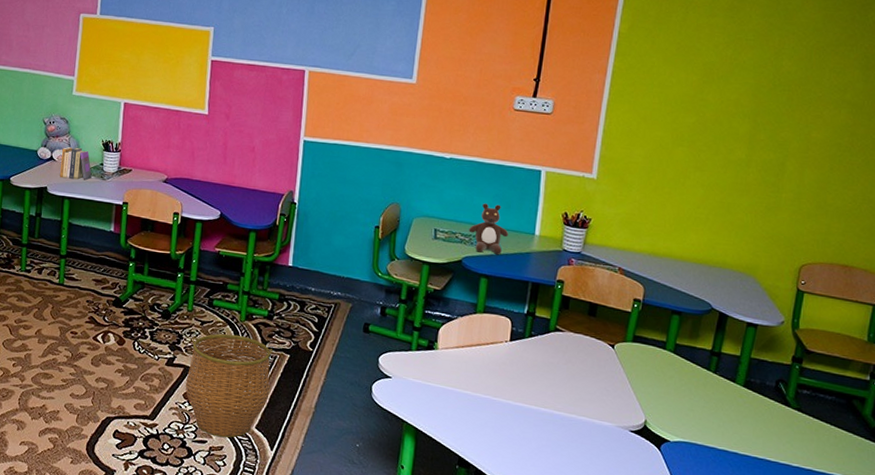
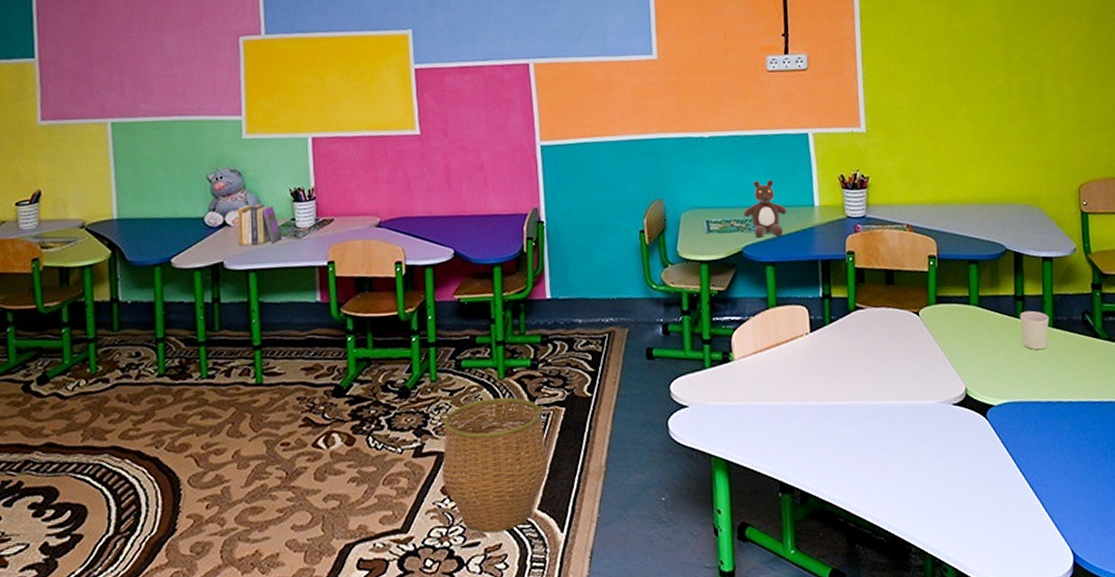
cup: none [710,366,742,404] -> present [1020,310,1049,350]

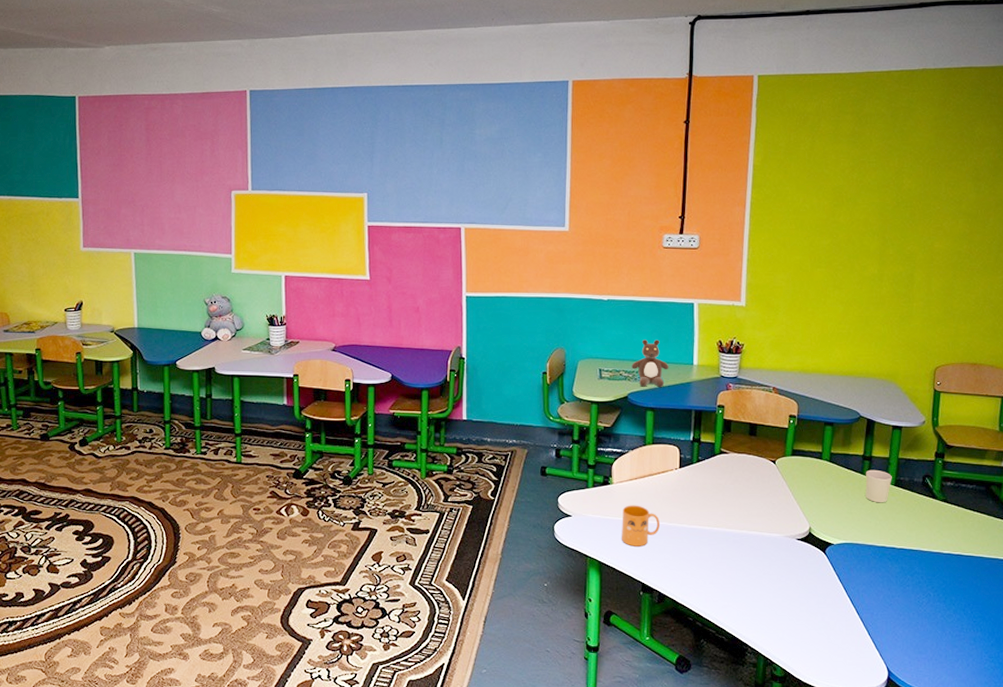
books: present [237,203,282,247] -> none [226,324,259,357]
basket: present [441,397,549,533] -> none [373,492,457,594]
mug: none [748,383,794,437] -> present [622,505,660,547]

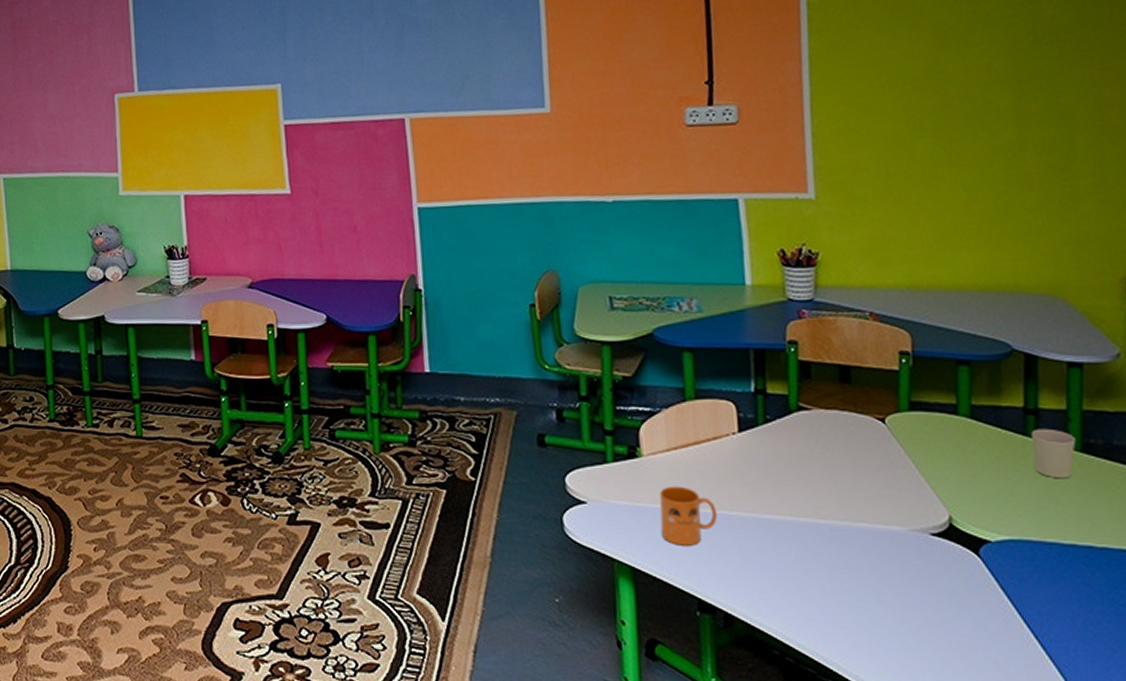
stuffed animal: present [632,339,669,387] -> none [655,252,710,319]

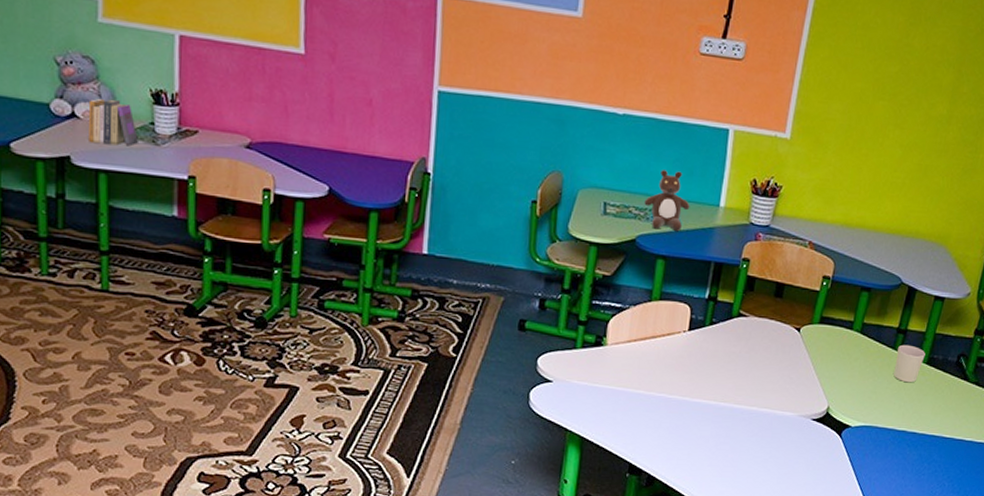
books: none [116,259,157,302] -> present [88,99,138,147]
stuffed animal: none [655,252,710,319] -> present [644,170,690,231]
mug: present [659,486,717,546] -> none [611,371,658,421]

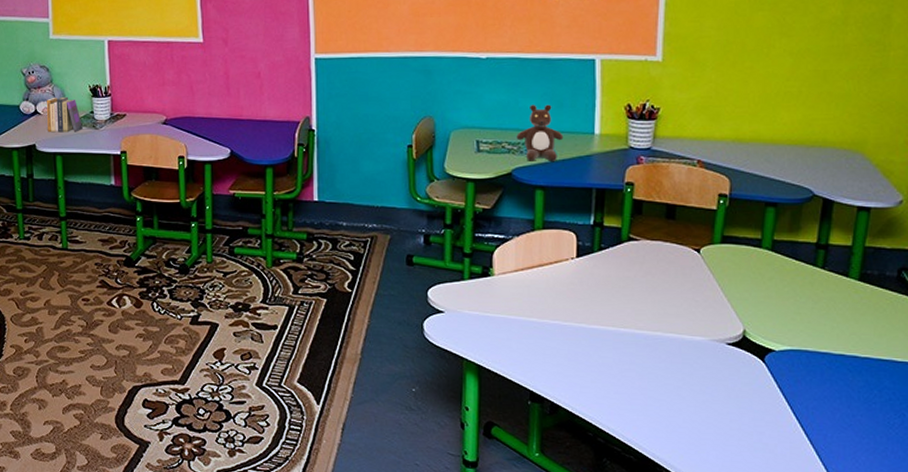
cup: present [894,344,926,383] -> none [819,260,856,302]

